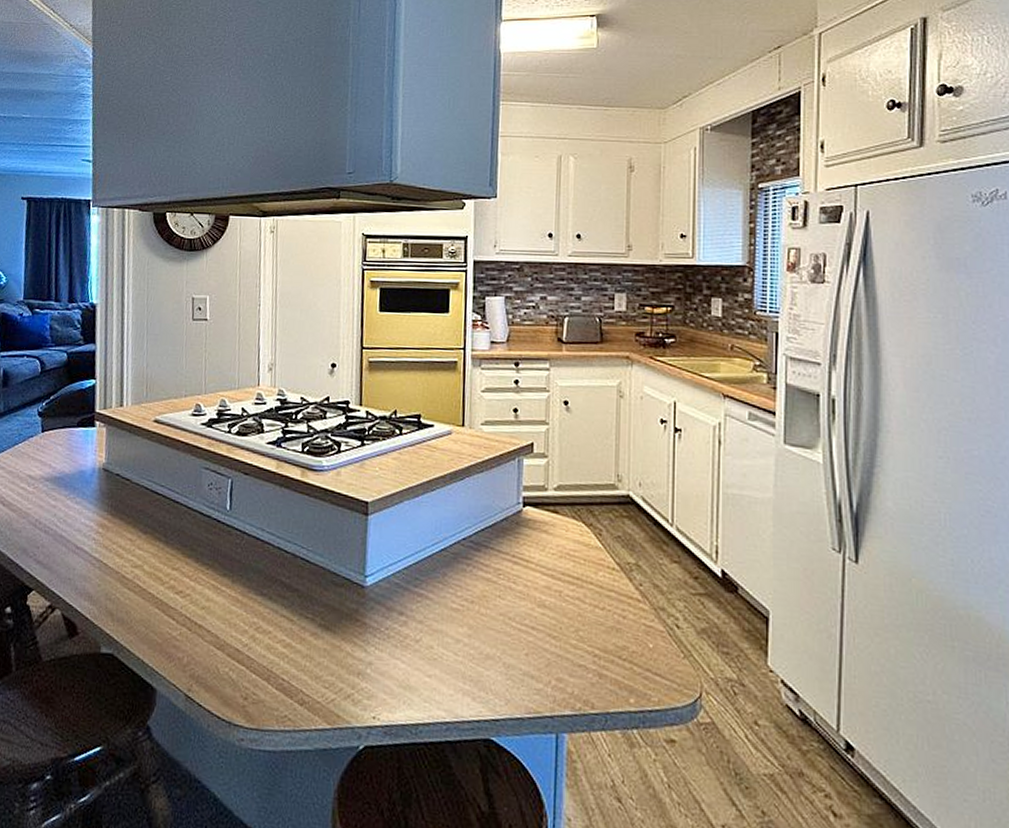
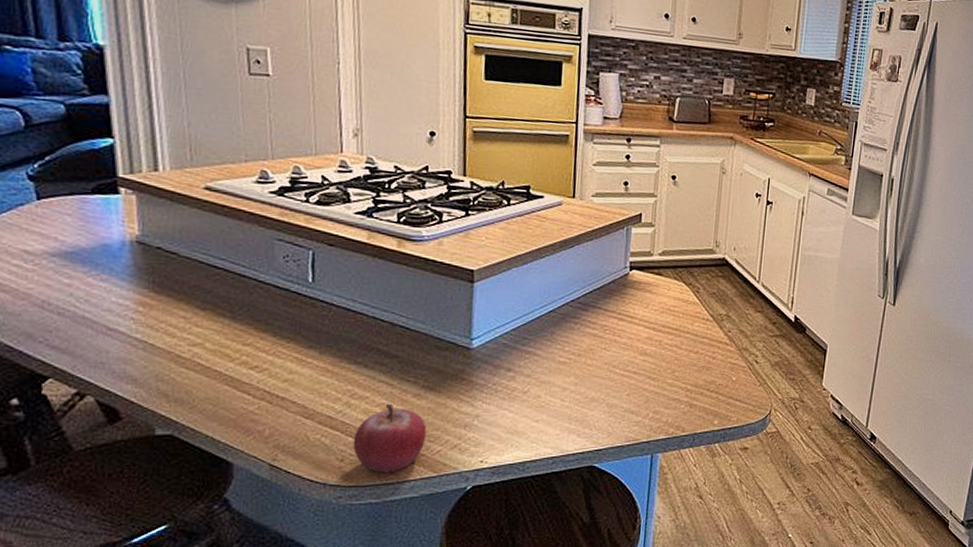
fruit: none [255,640,323,720] -> present [353,403,427,474]

